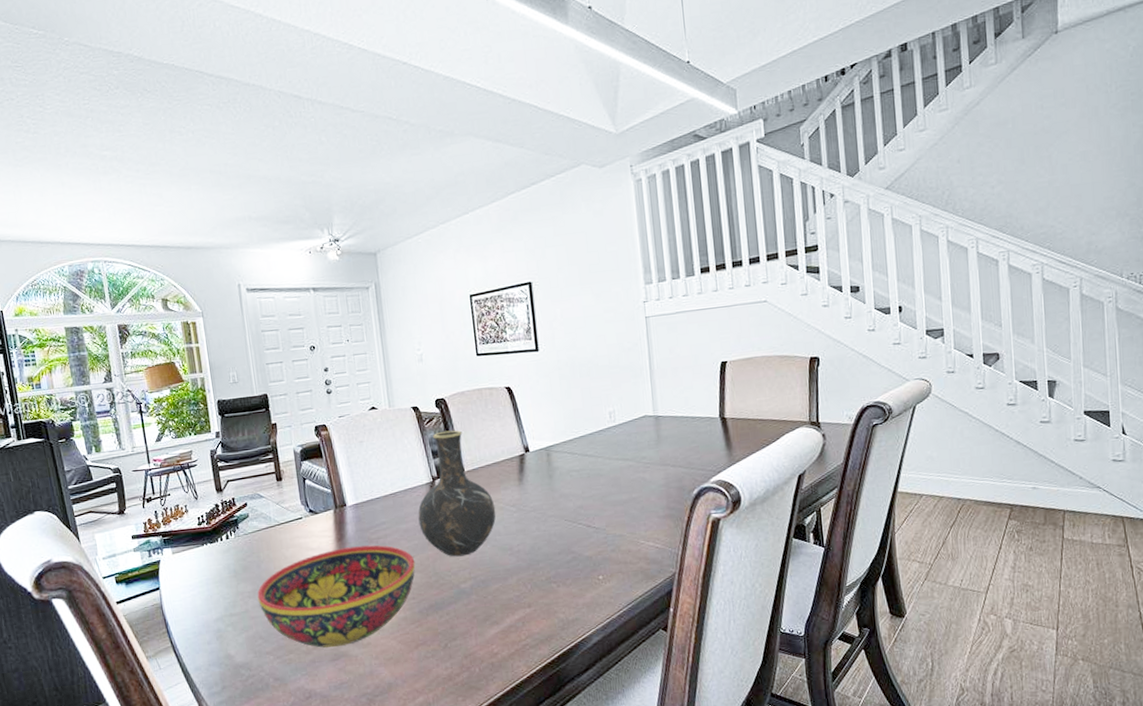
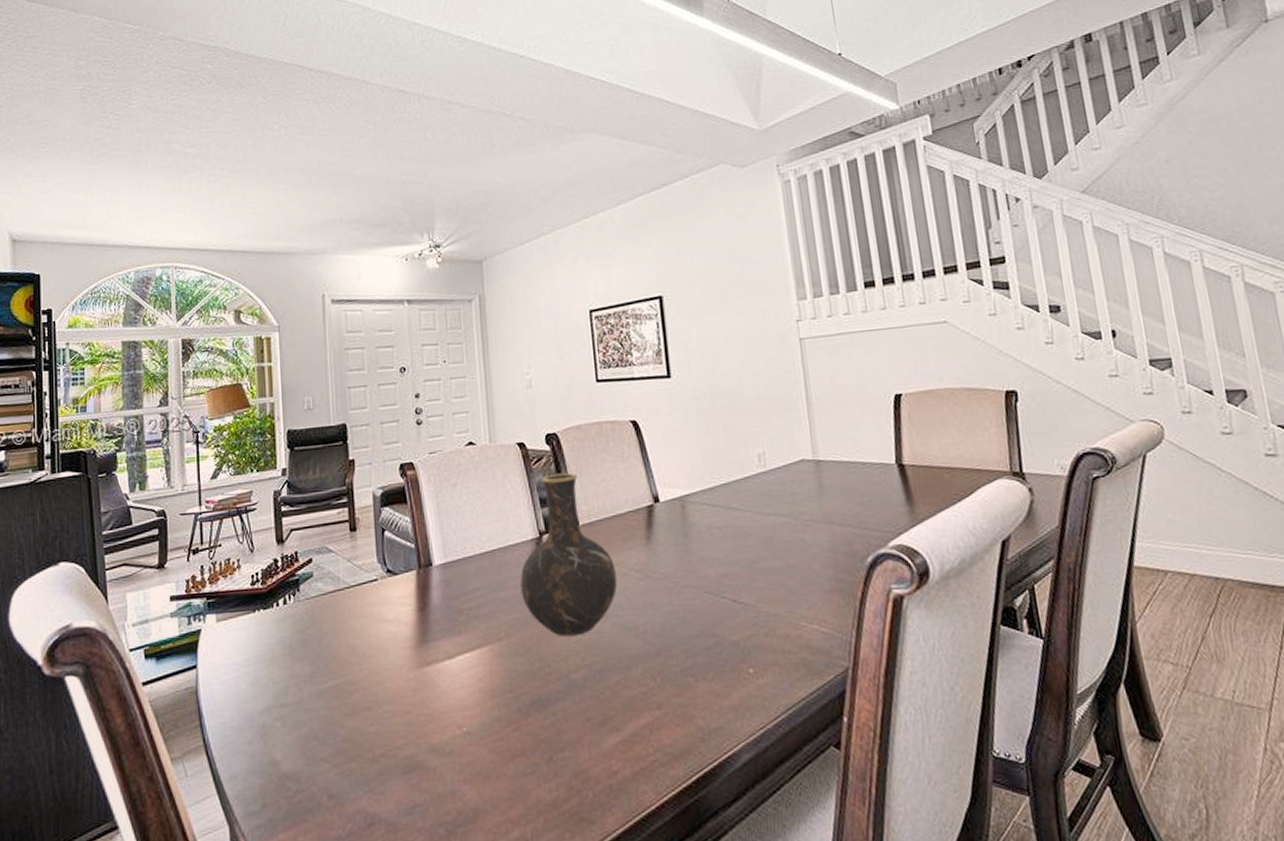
bowl: present [257,545,416,648] -> none [315,617,515,755]

